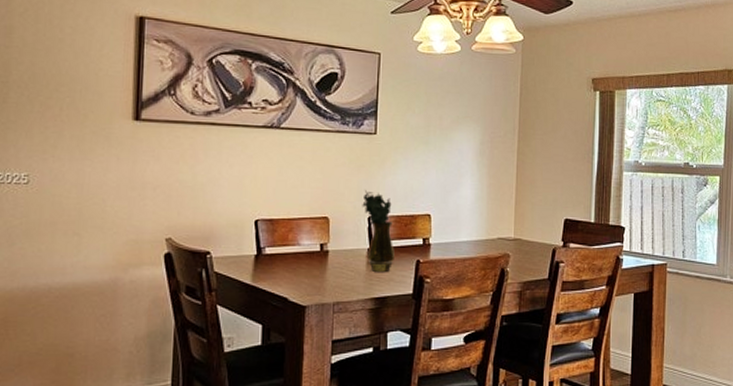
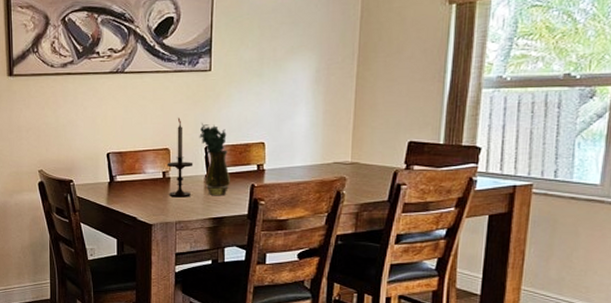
candlestick: none [325,183,355,274] -> present [167,117,194,197]

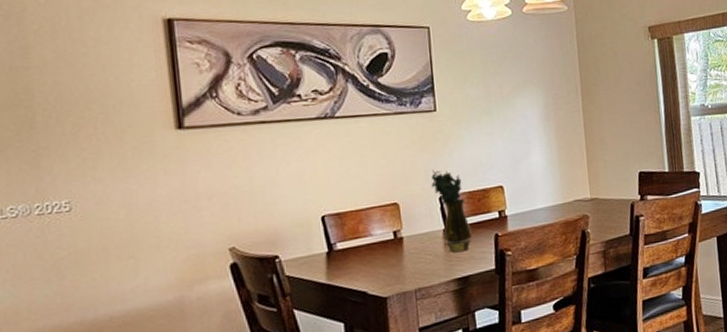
candlestick: present [167,117,194,197] -> none [397,166,429,261]

